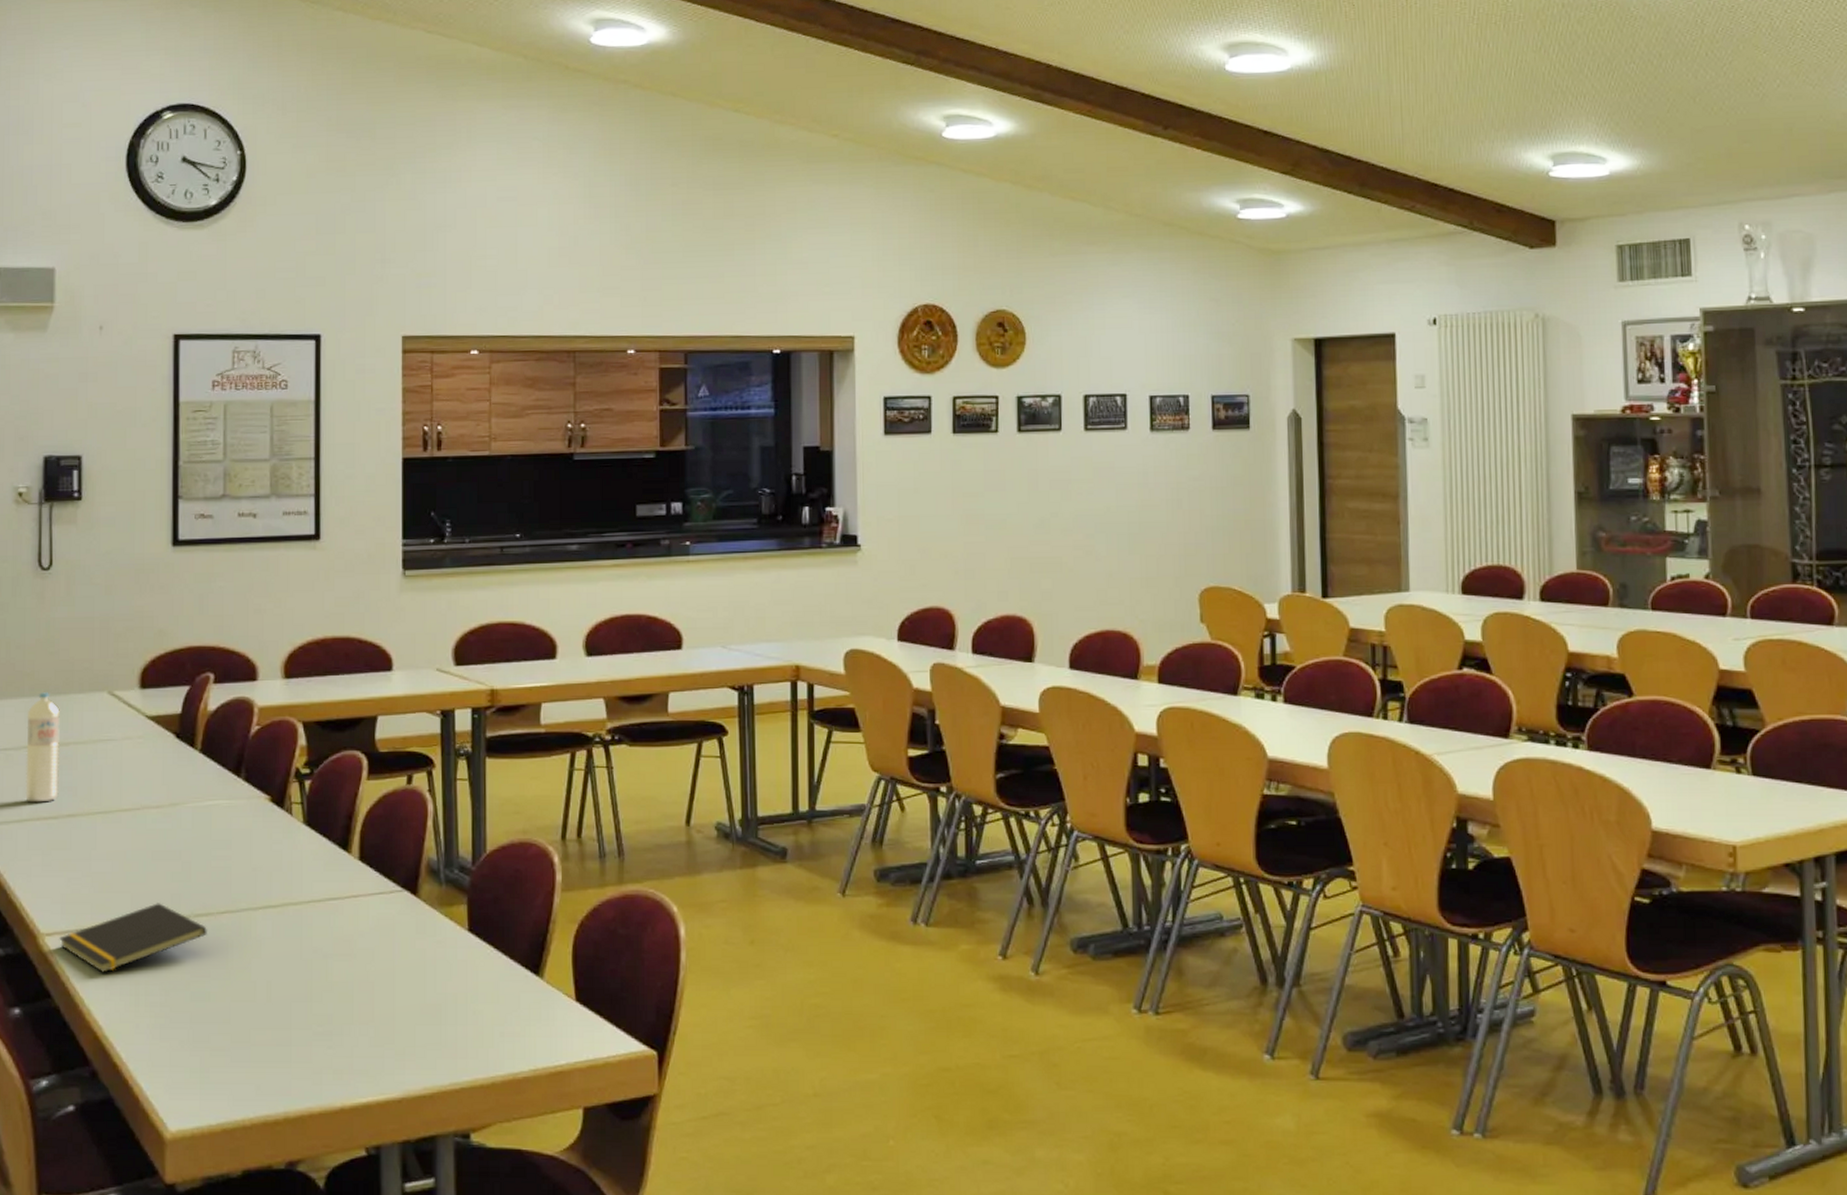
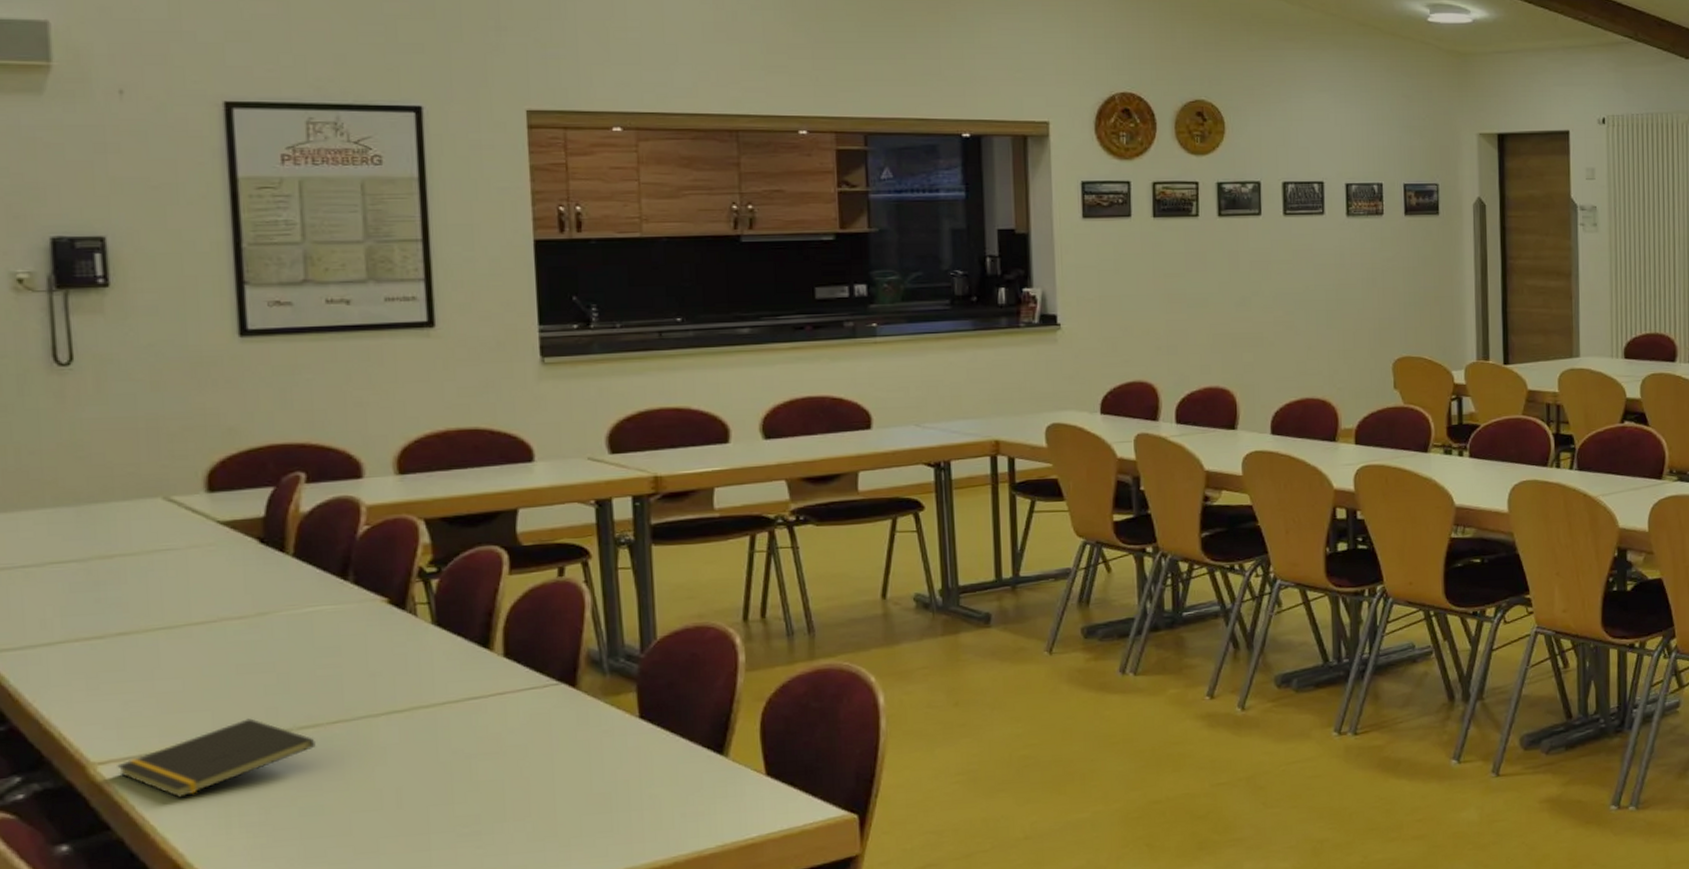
water bottle: present [25,692,61,803] -> none [51,501,104,623]

